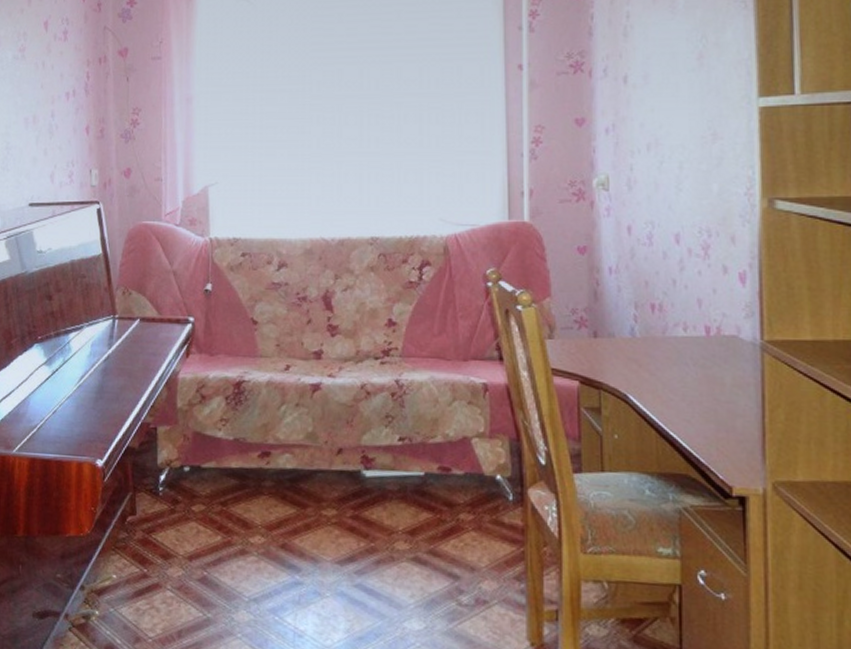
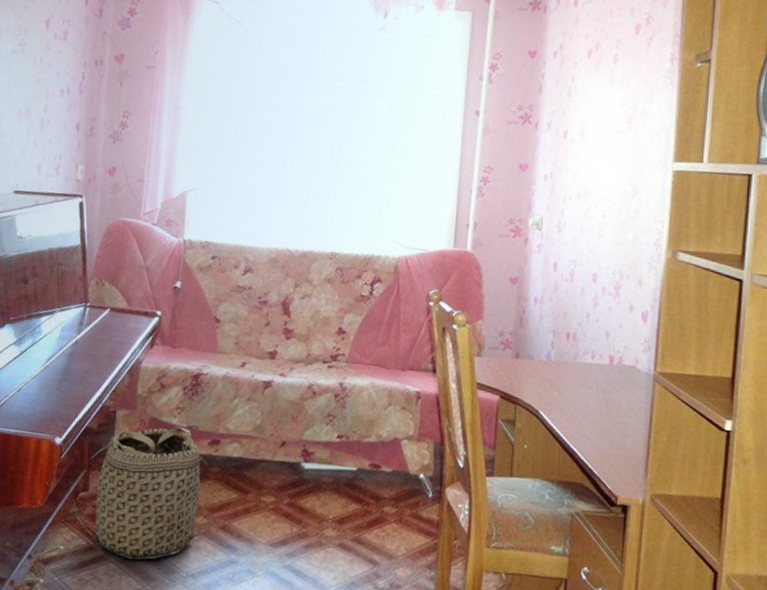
basket: none [121,439,268,586] -> present [73,426,210,560]

